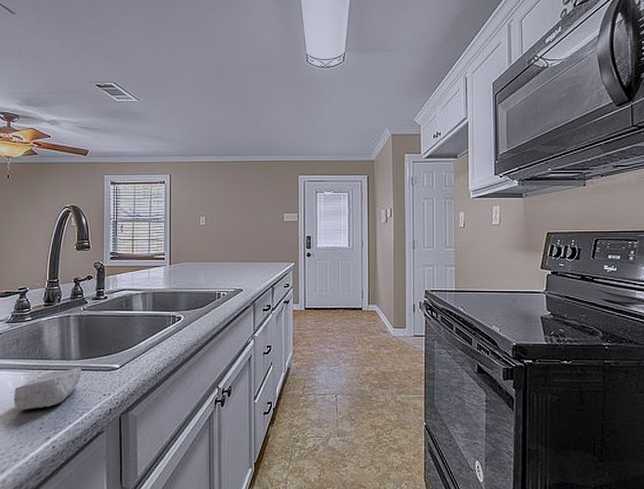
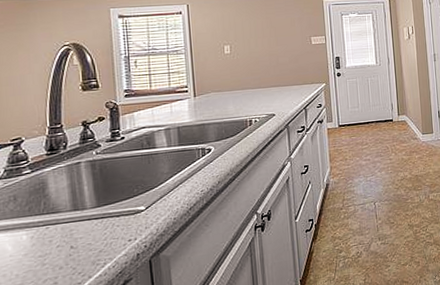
soap bar: present [13,367,82,410] -> none [14,215,100,274]

